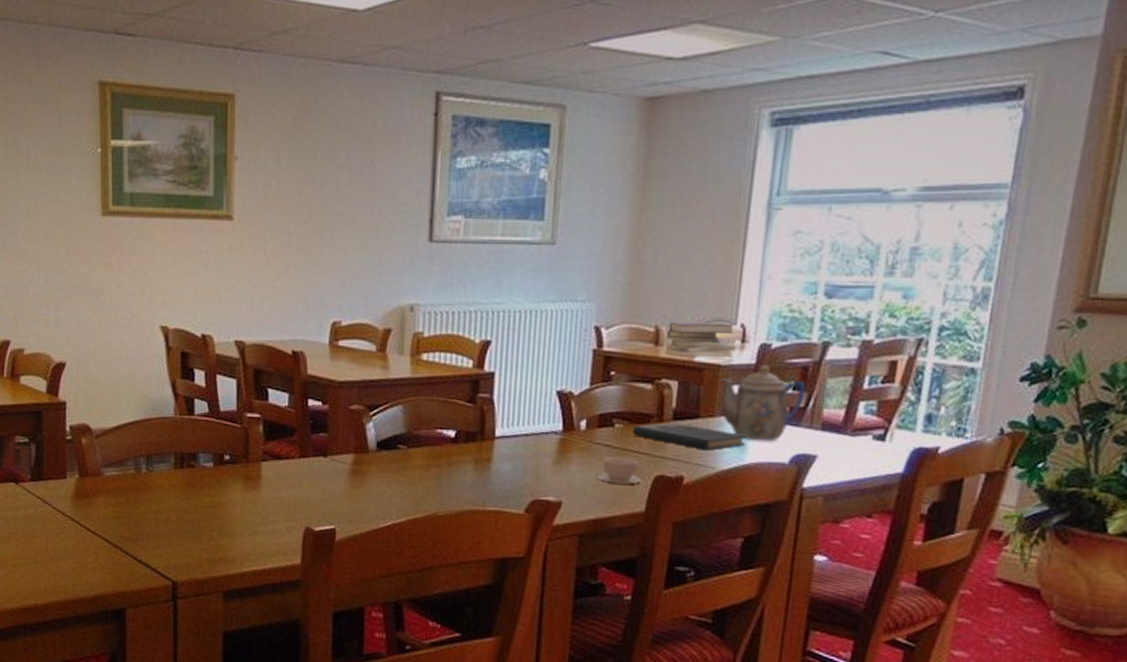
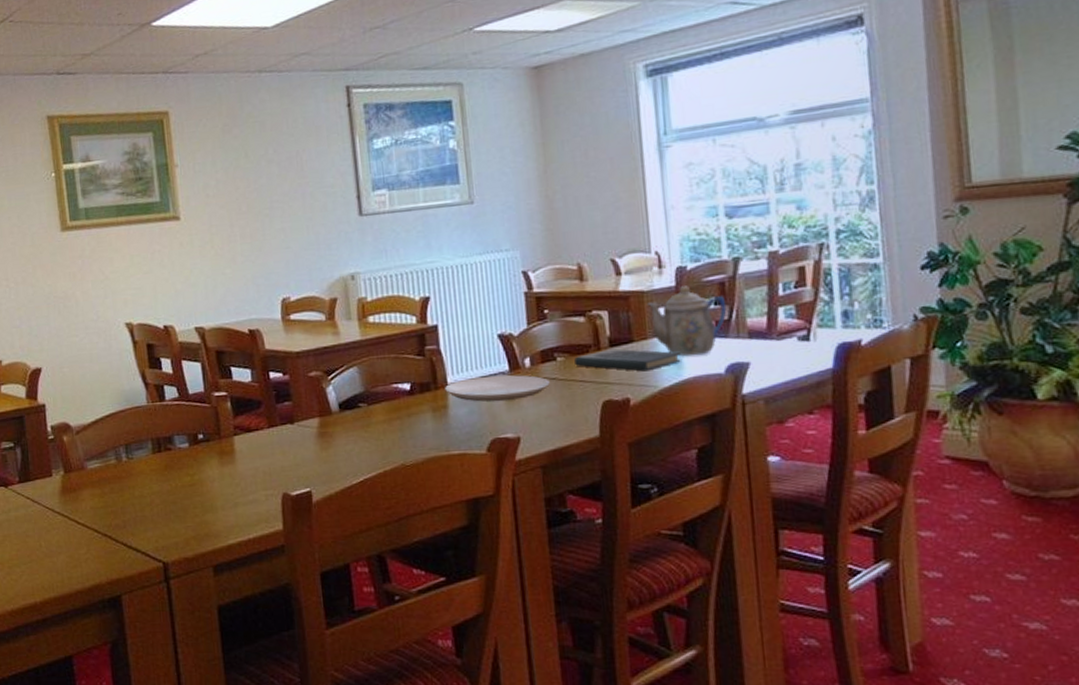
plate: none [491,433,603,462] -> present [445,375,550,402]
teacup: present [597,456,644,484] -> none [549,387,592,413]
books: present [664,321,737,358] -> none [589,252,655,289]

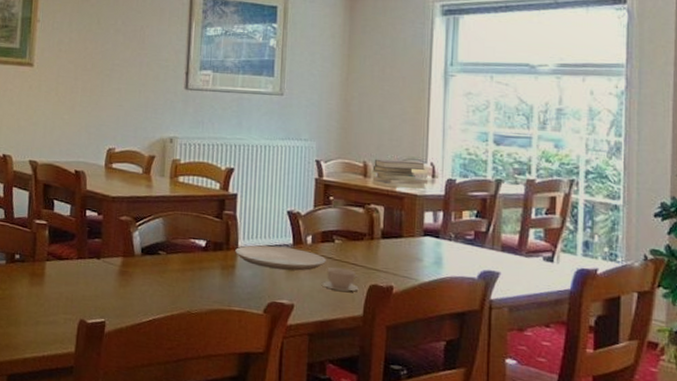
teacup: none [549,387,592,413] -> present [322,267,361,291]
book: present [574,349,681,372] -> none [350,240,441,265]
books: none [589,252,655,289] -> present [372,159,429,189]
teapot: present [647,286,727,357] -> none [418,196,486,259]

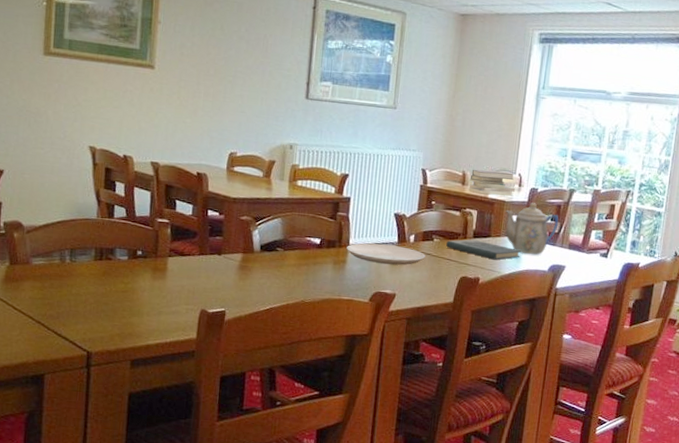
teacup: present [322,267,361,291] -> none [421,262,453,282]
book: none [350,240,441,265] -> present [446,239,521,260]
teapot: none [418,196,486,259] -> present [505,202,559,255]

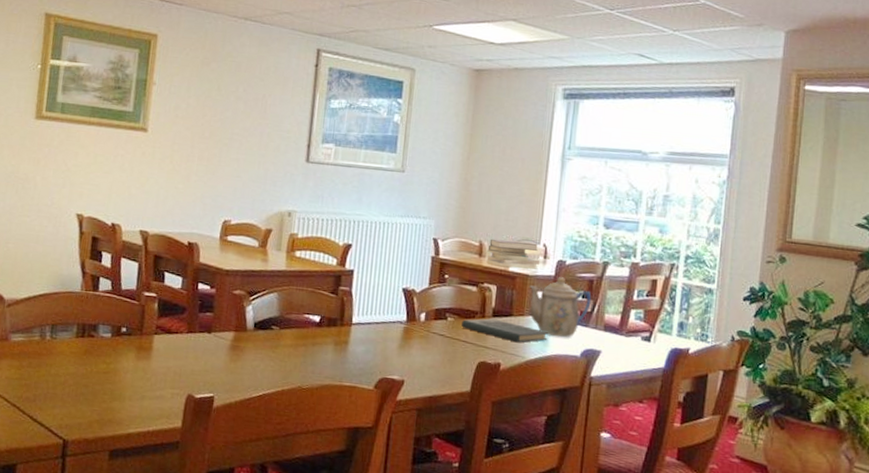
plate: present [346,243,426,265] -> none [349,321,438,347]

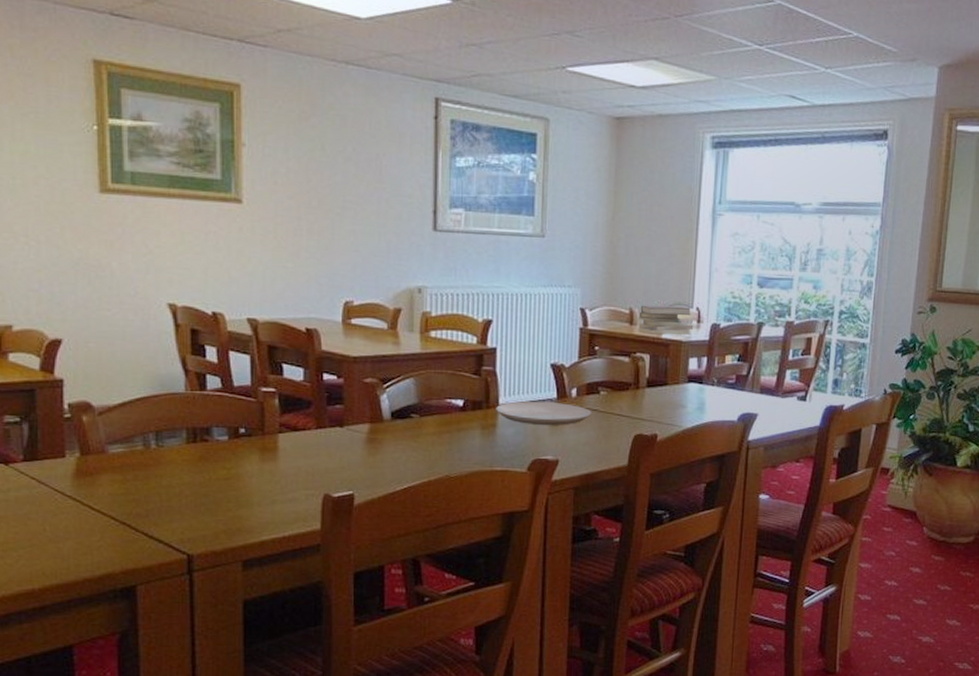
plate: none [349,321,438,347] -> present [496,401,591,425]
book: present [461,318,548,343] -> none [615,389,704,412]
teapot: present [529,277,592,338] -> none [683,341,747,404]

